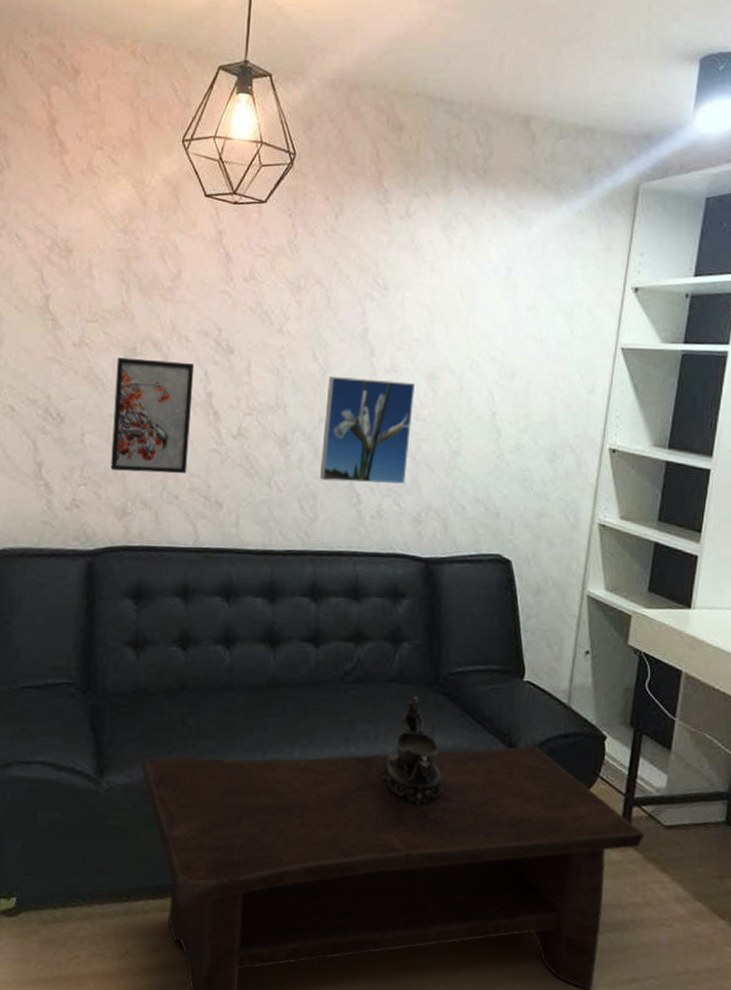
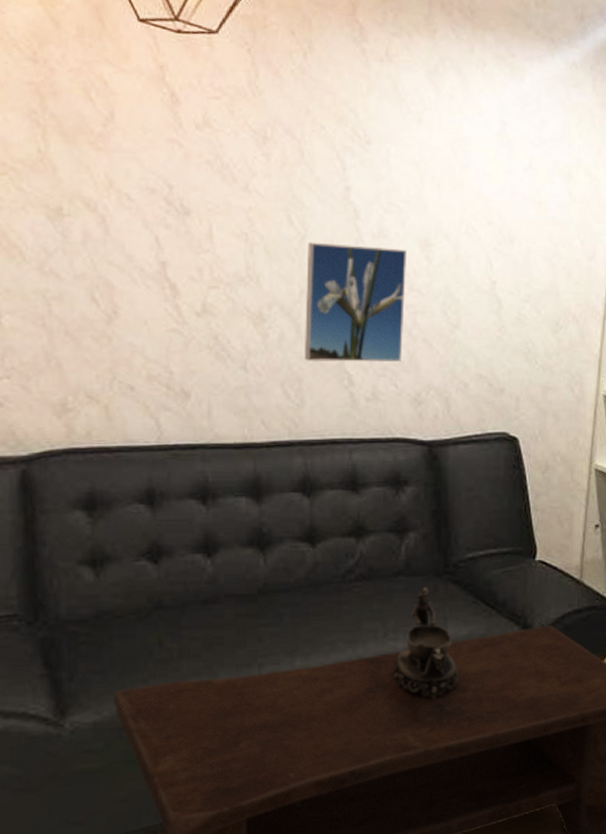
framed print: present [110,357,195,474] -> none [38,219,142,360]

